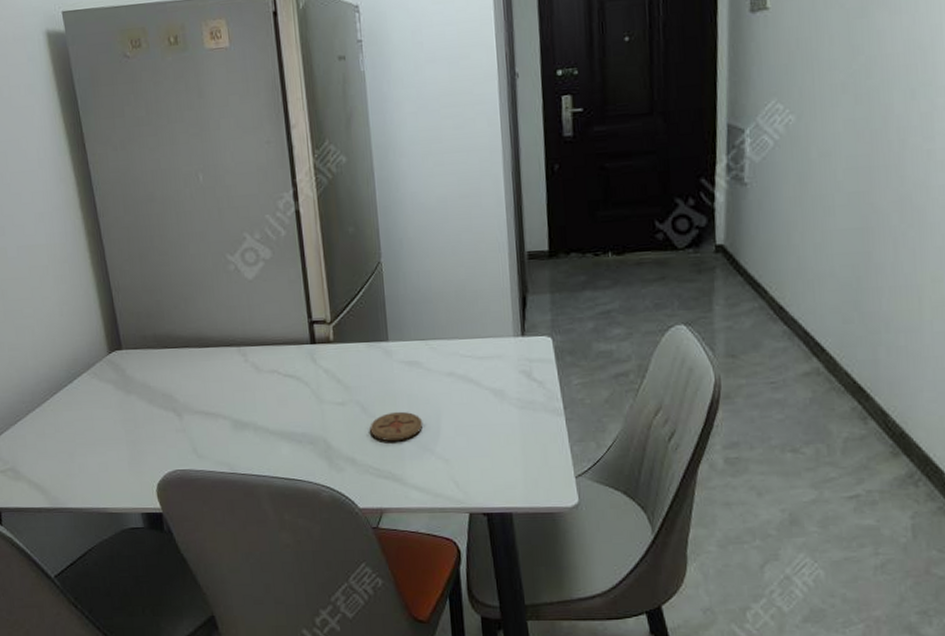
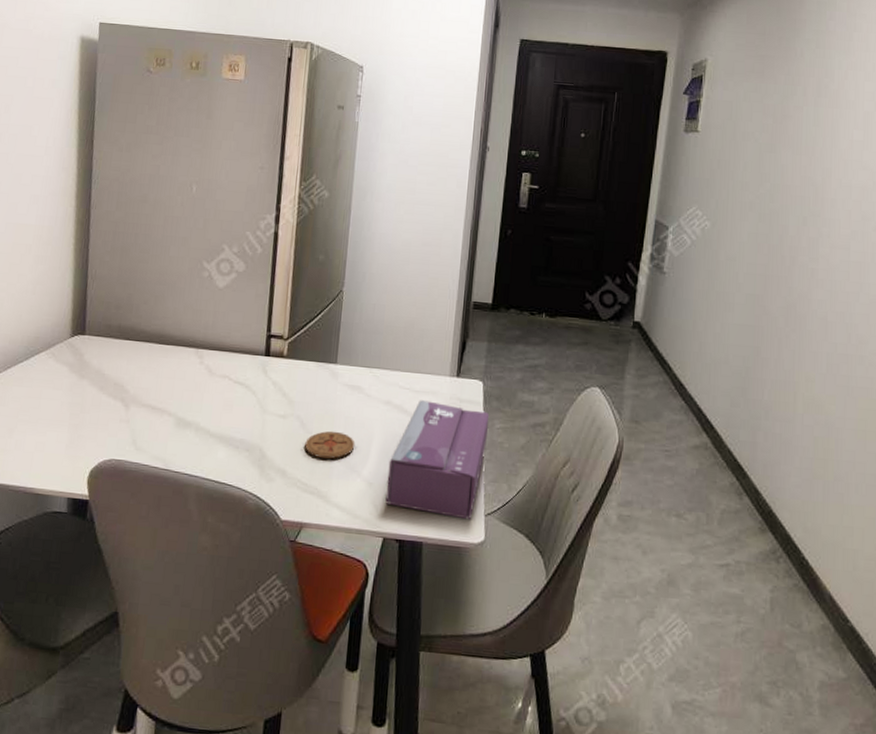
tissue box: none [462,366,566,484] -> present [385,400,490,520]

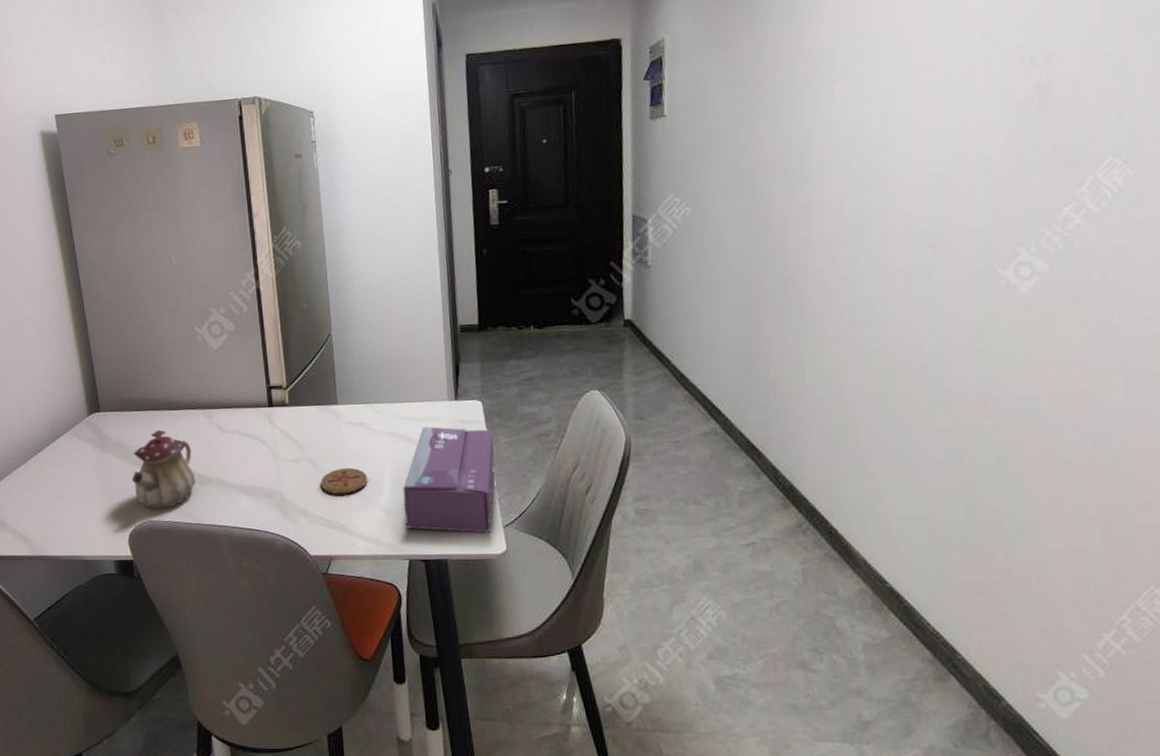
teapot: none [104,363,175,449] -> present [131,429,196,509]

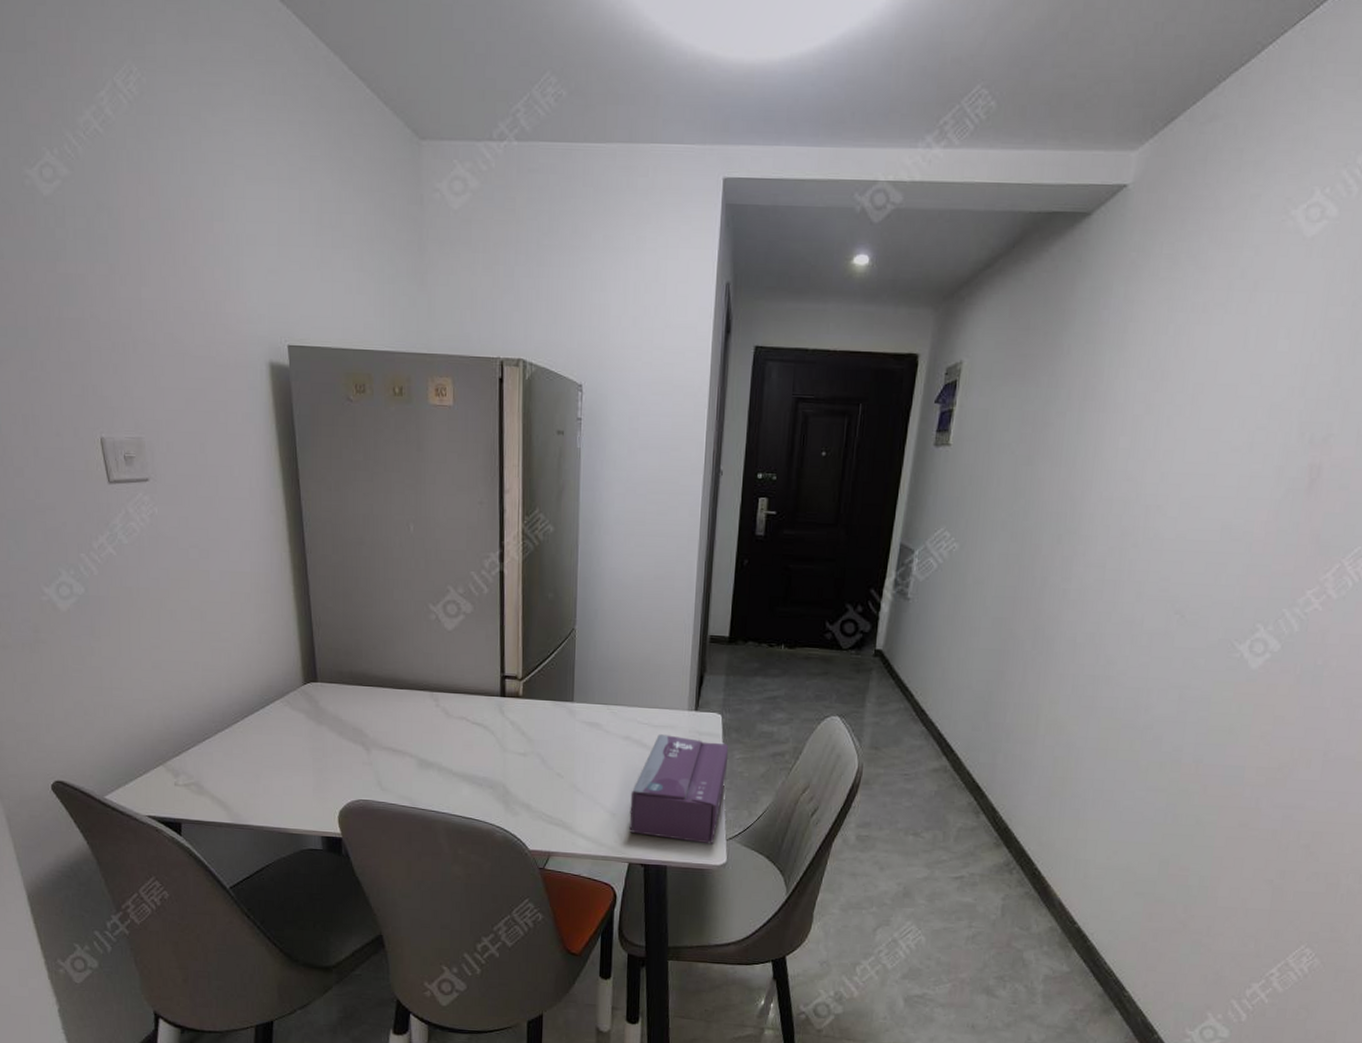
teapot: present [131,429,196,509] -> none [346,707,416,789]
coaster: present [320,467,368,495] -> none [547,766,597,794]

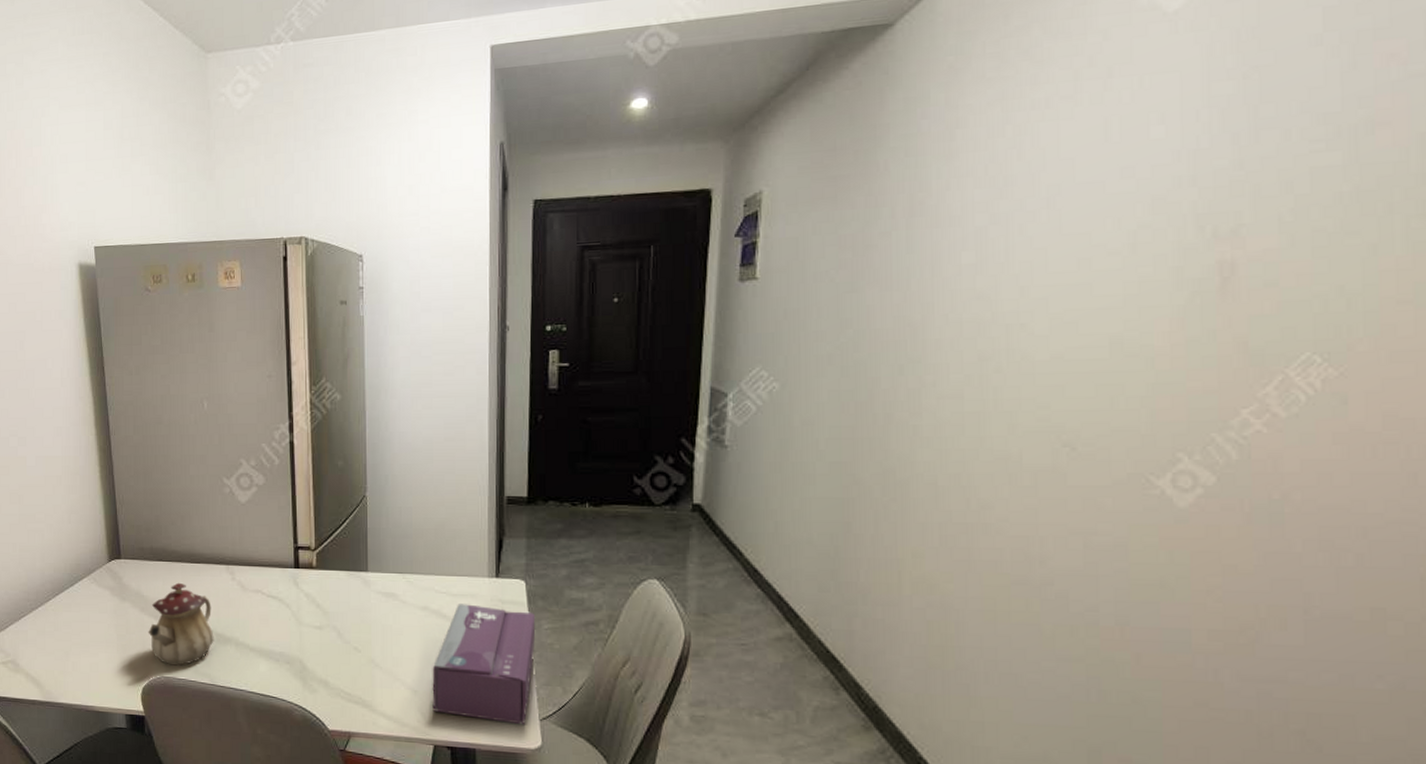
teapot: none [346,707,416,789] -> present [148,582,214,666]

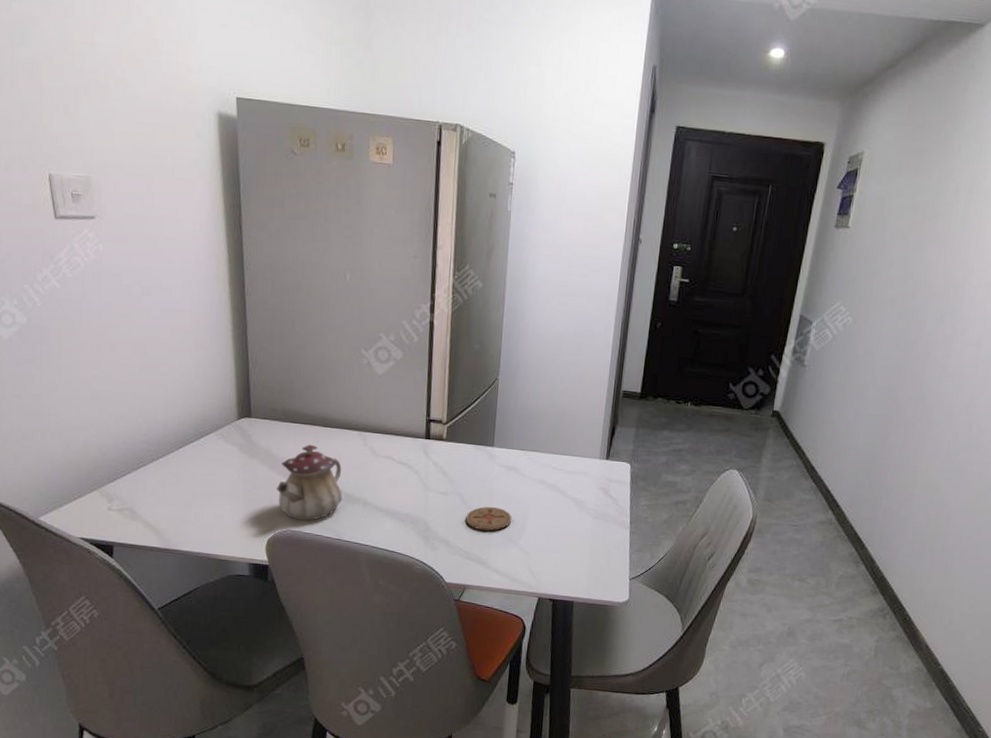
coaster: none [344,640,395,669] -> present [465,506,512,532]
tissue box: present [432,604,536,725] -> none [540,480,636,583]

